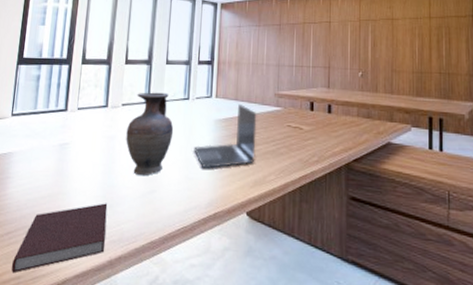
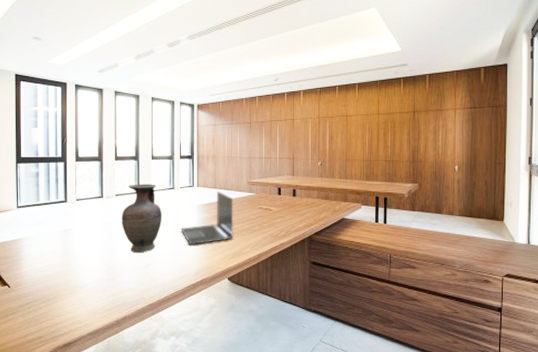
notebook: present [12,203,108,273] -> none [34,276,111,335]

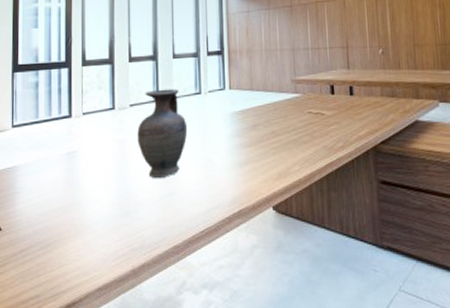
laptop: present [181,192,233,245] -> none [211,94,277,165]

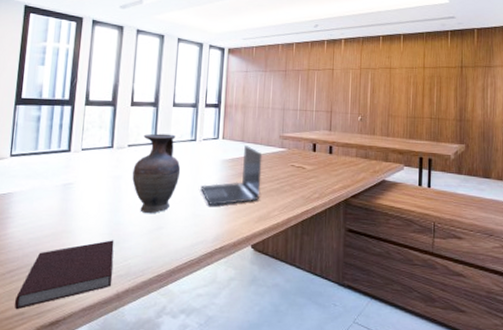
notebook: none [30,210,125,292] -> present [15,240,114,310]
laptop: none [211,94,277,165] -> present [201,146,262,206]

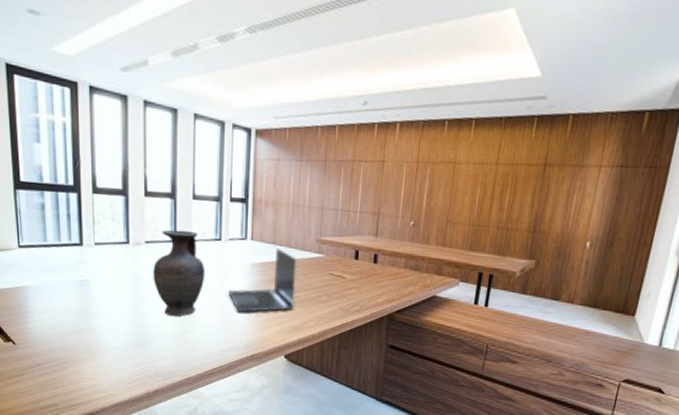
notebook: present [15,240,114,310] -> none [47,341,140,401]

